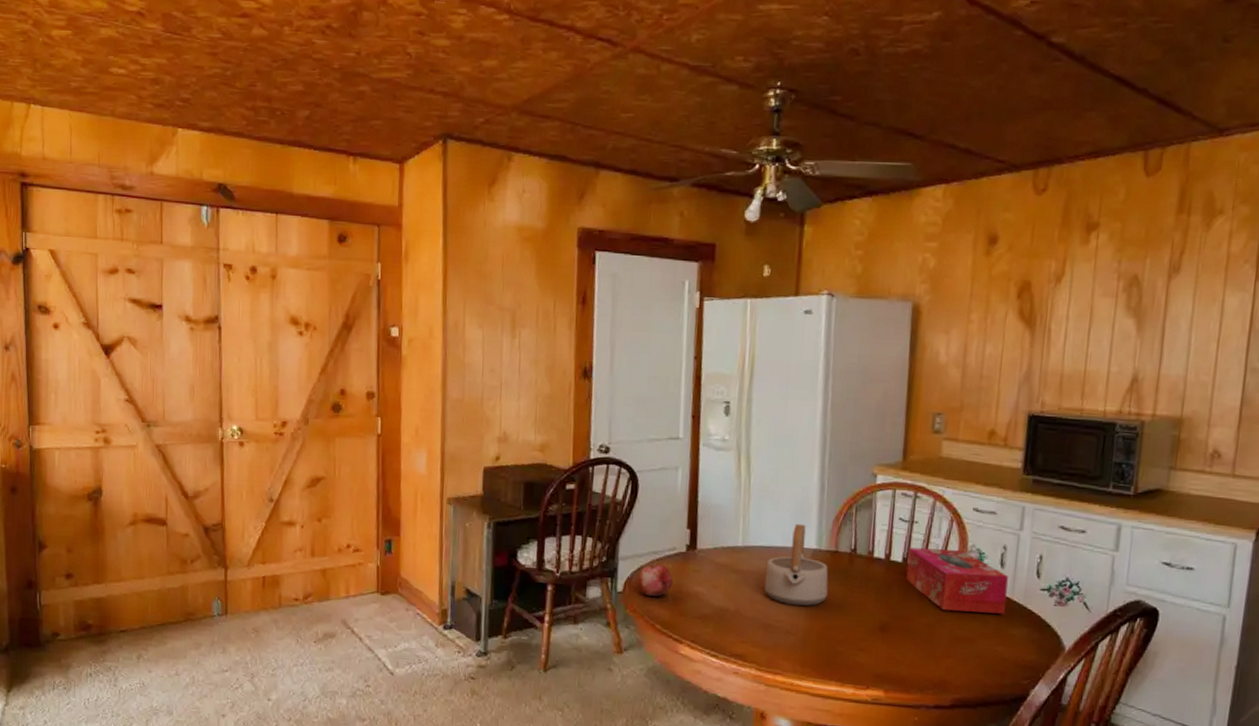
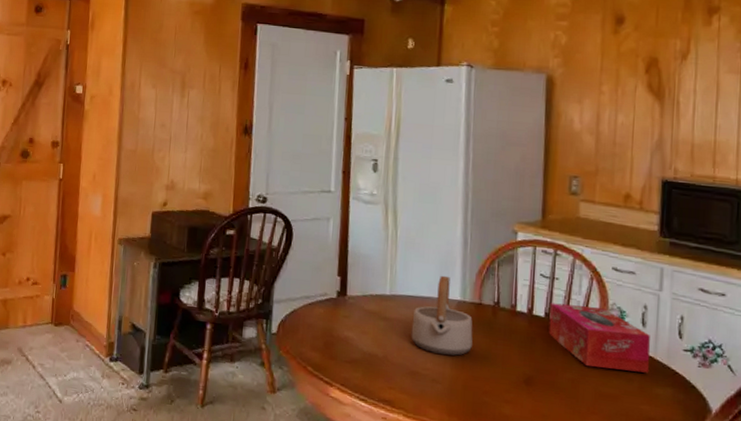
fruit: present [638,559,674,597] -> none [291,303,325,340]

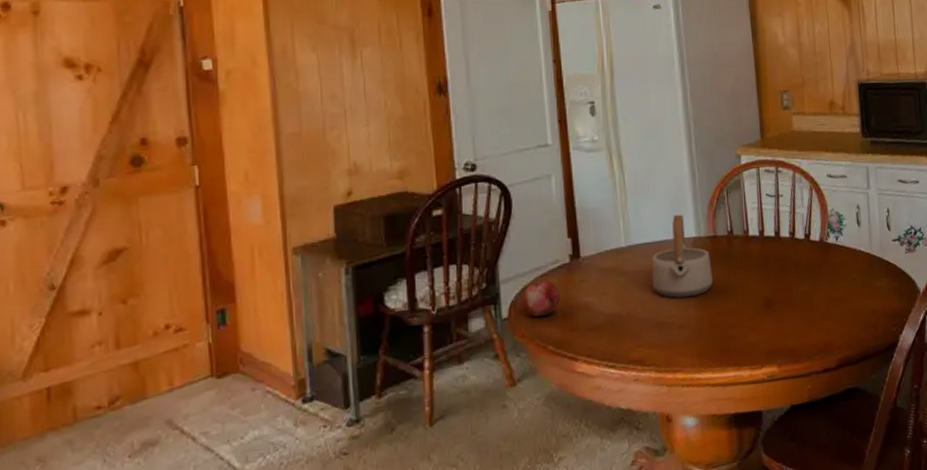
fruit: none [291,303,325,340] -> present [523,276,561,317]
tissue box: present [548,303,650,373] -> none [778,215,868,276]

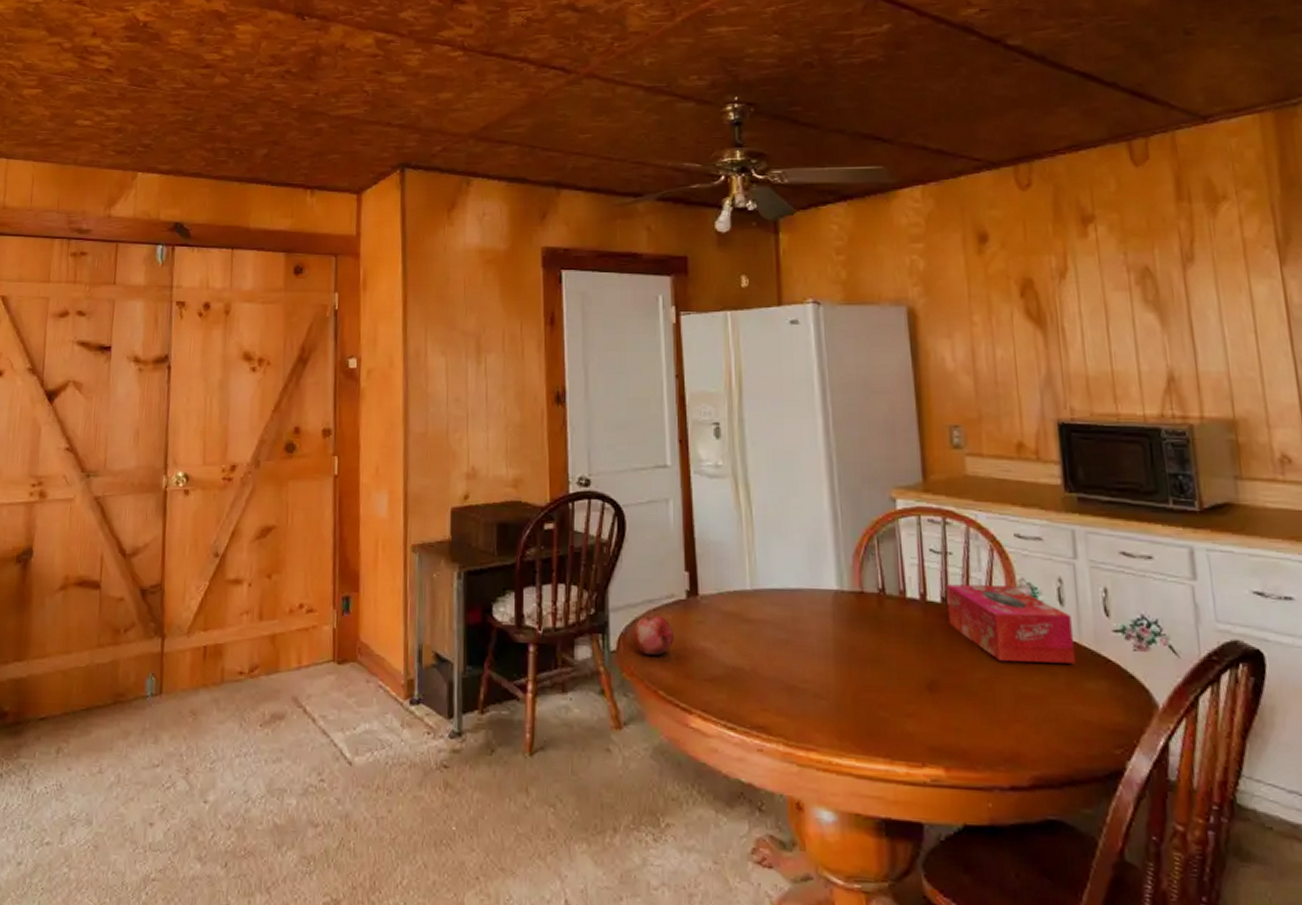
teapot: present [651,214,713,298] -> none [781,560,858,662]
tissue box: none [778,215,868,276] -> present [946,584,1076,664]

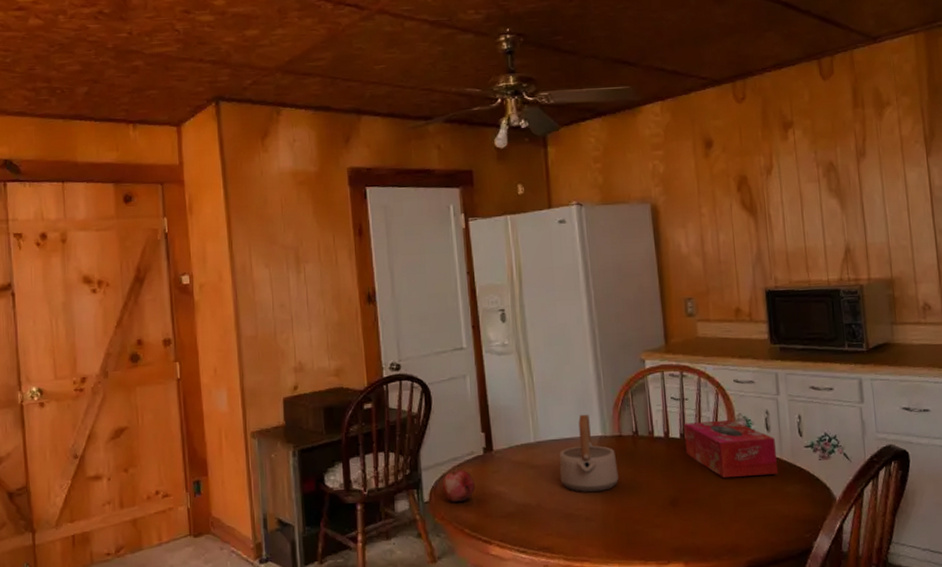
teapot: none [781,560,858,662] -> present [559,414,619,493]

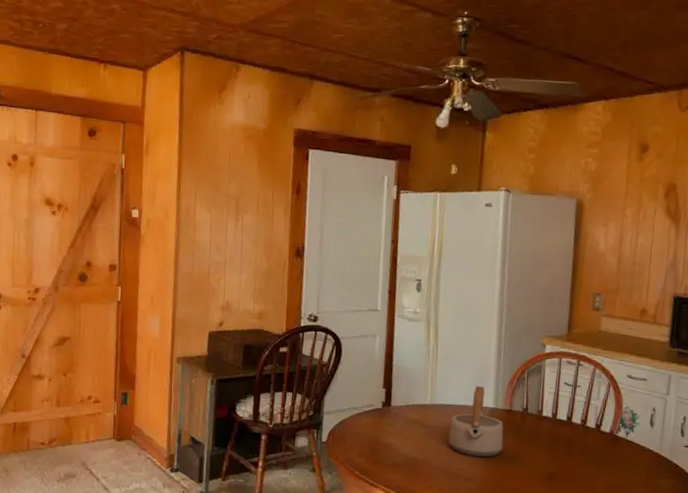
fruit: present [442,465,476,502] -> none [340,414,371,447]
tissue box: present [684,419,779,479] -> none [570,408,657,467]

